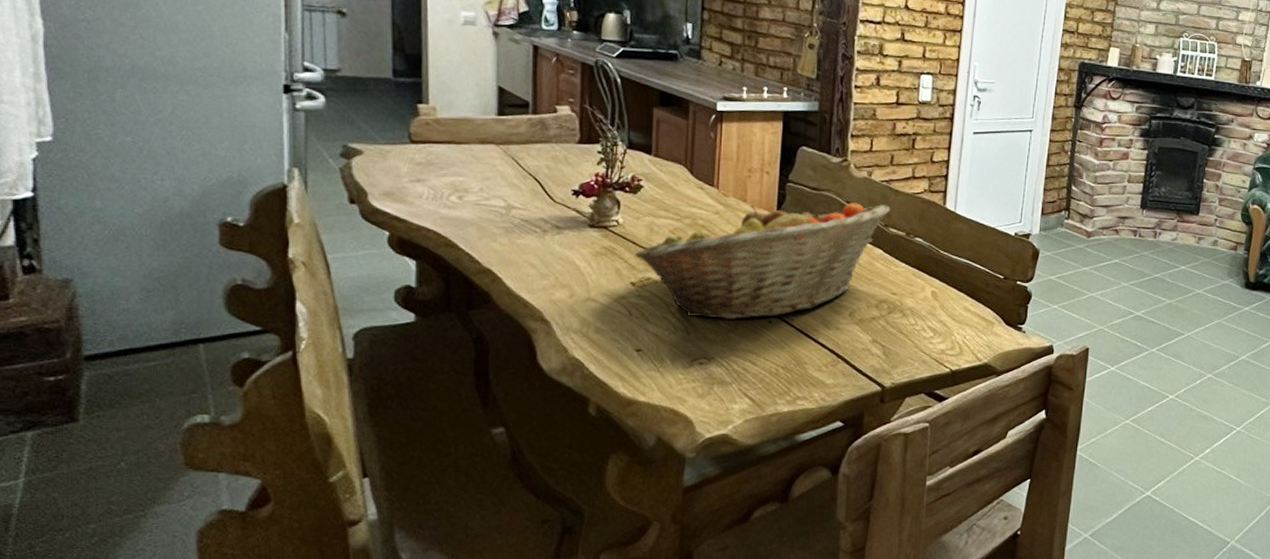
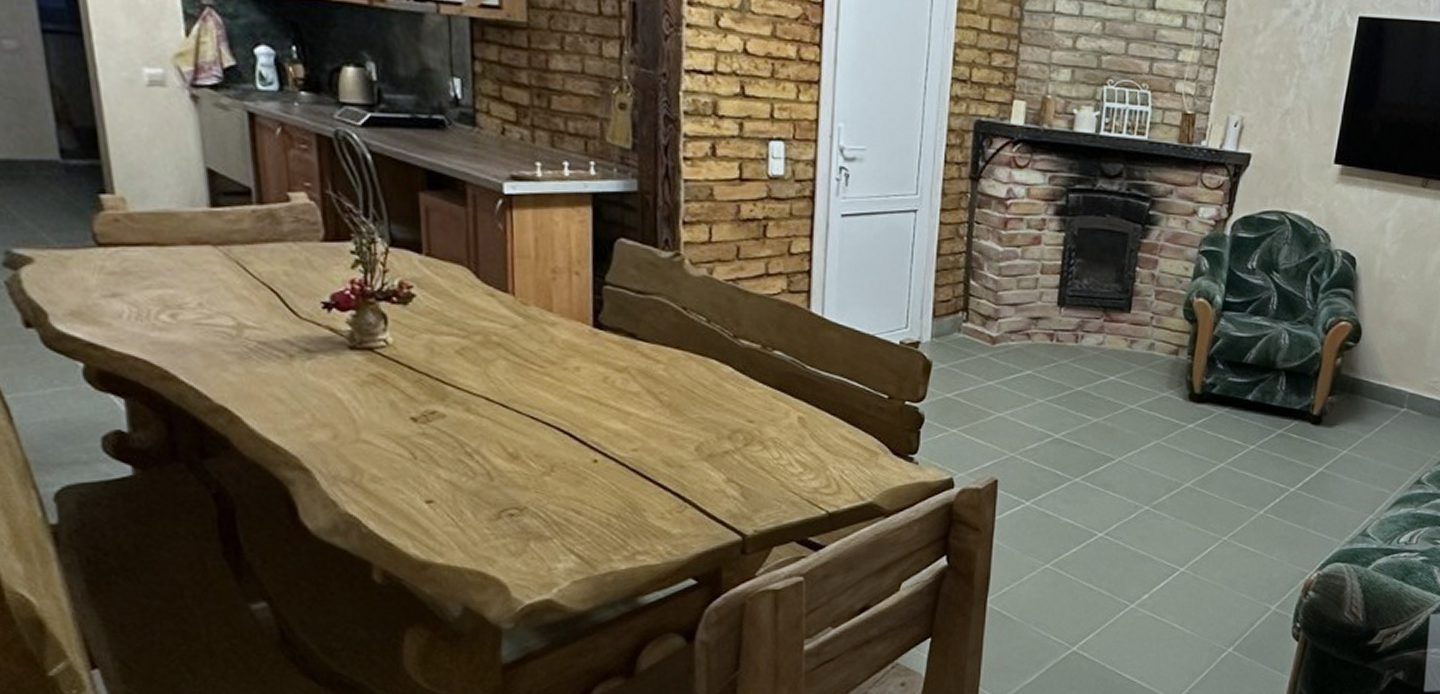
fruit basket: present [635,203,890,319] -> none [413,309,739,460]

